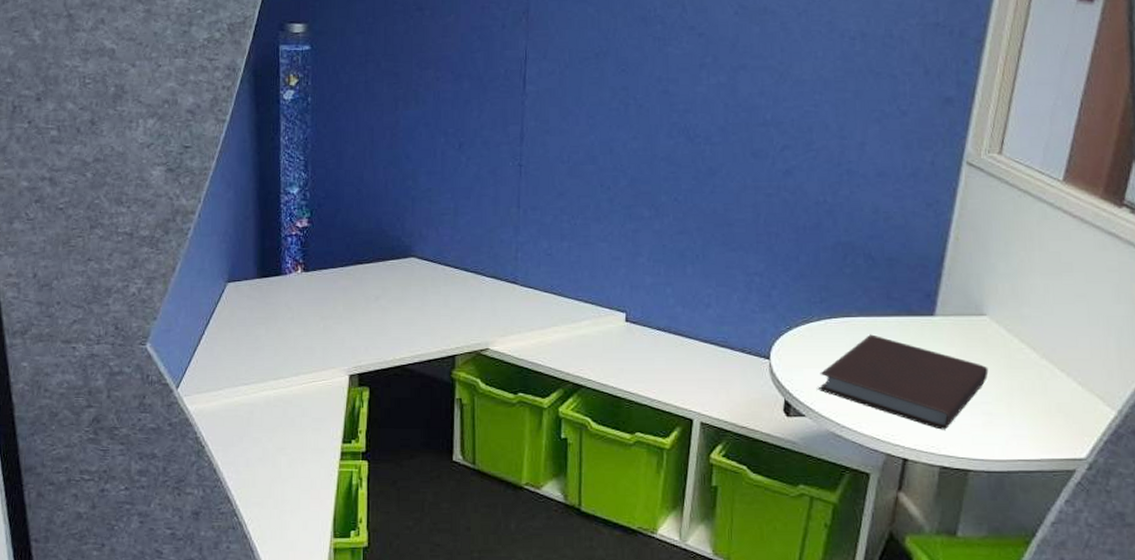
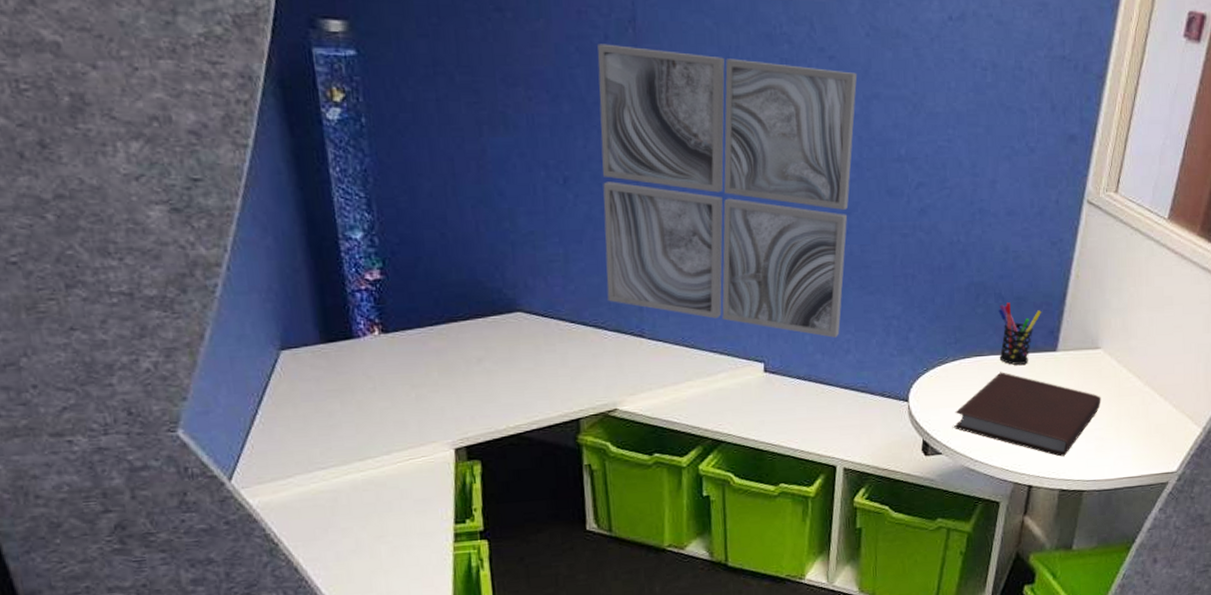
wall art: none [488,32,725,292] -> present [598,43,858,338]
pen holder: none [868,263,917,328] -> present [998,302,1042,365]

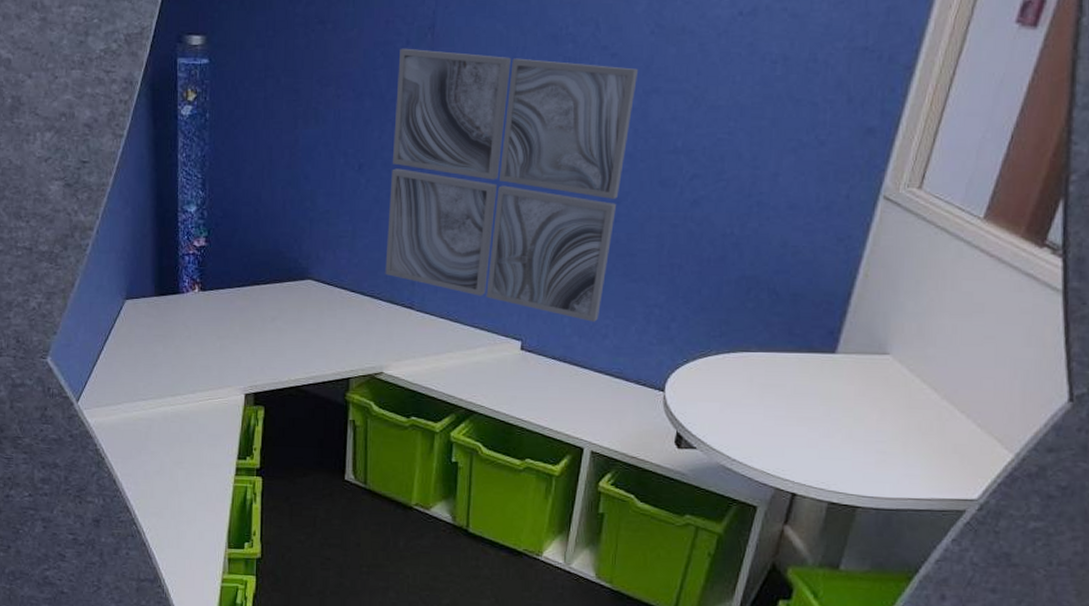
notebook: present [953,372,1101,457] -> none [711,370,887,467]
pen holder: present [998,302,1042,365] -> none [768,299,821,364]

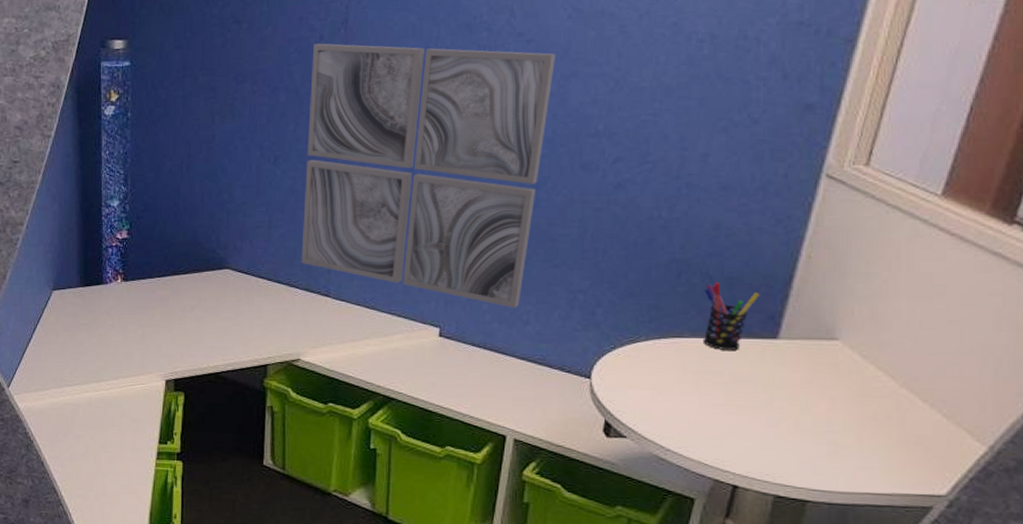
pen holder: none [768,299,821,364] -> present [702,282,760,350]

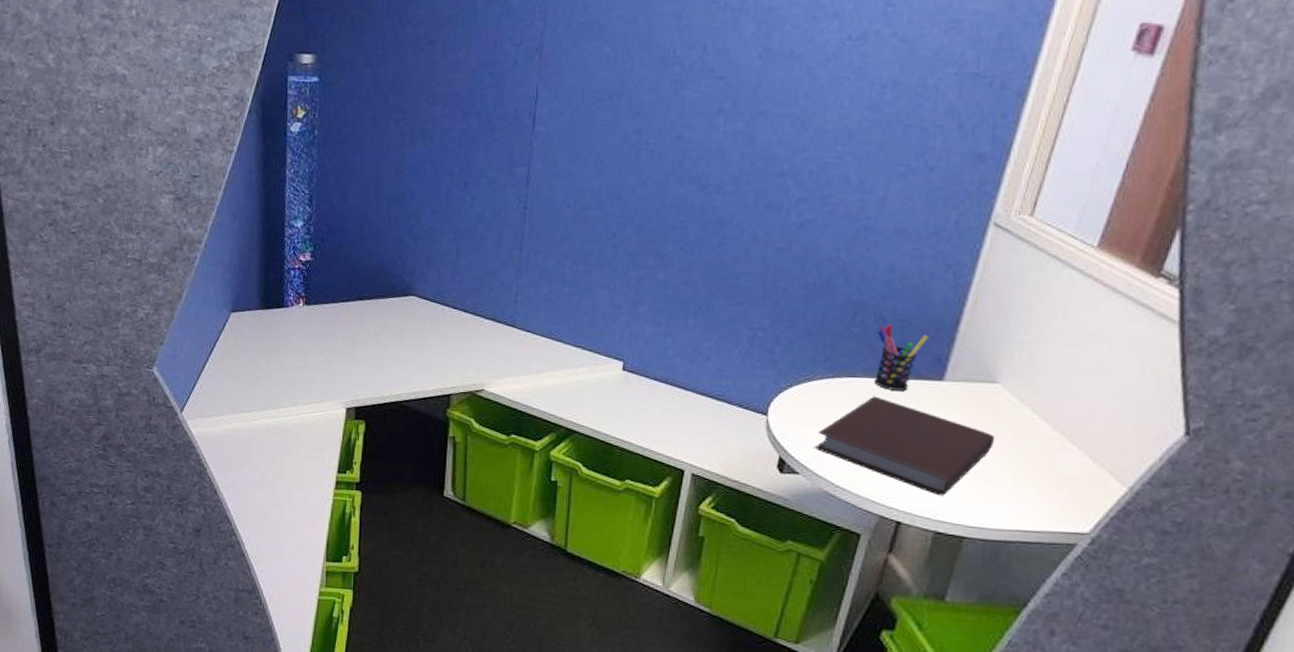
wall art: present [301,43,556,308] -> none [488,69,746,344]
notebook: none [641,356,837,458] -> present [814,396,995,496]

